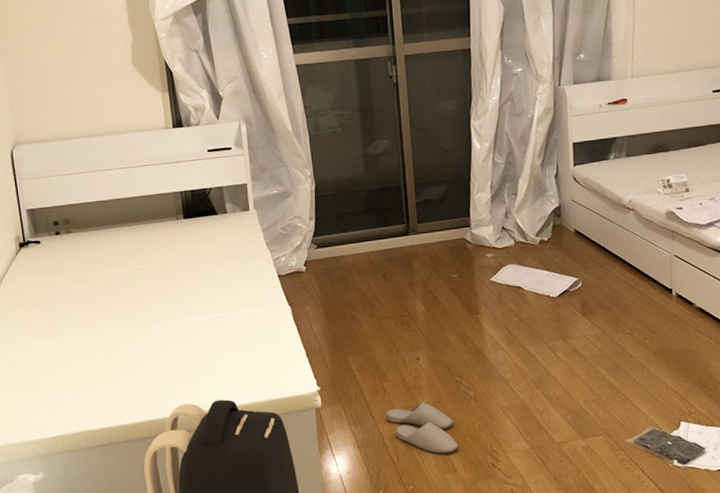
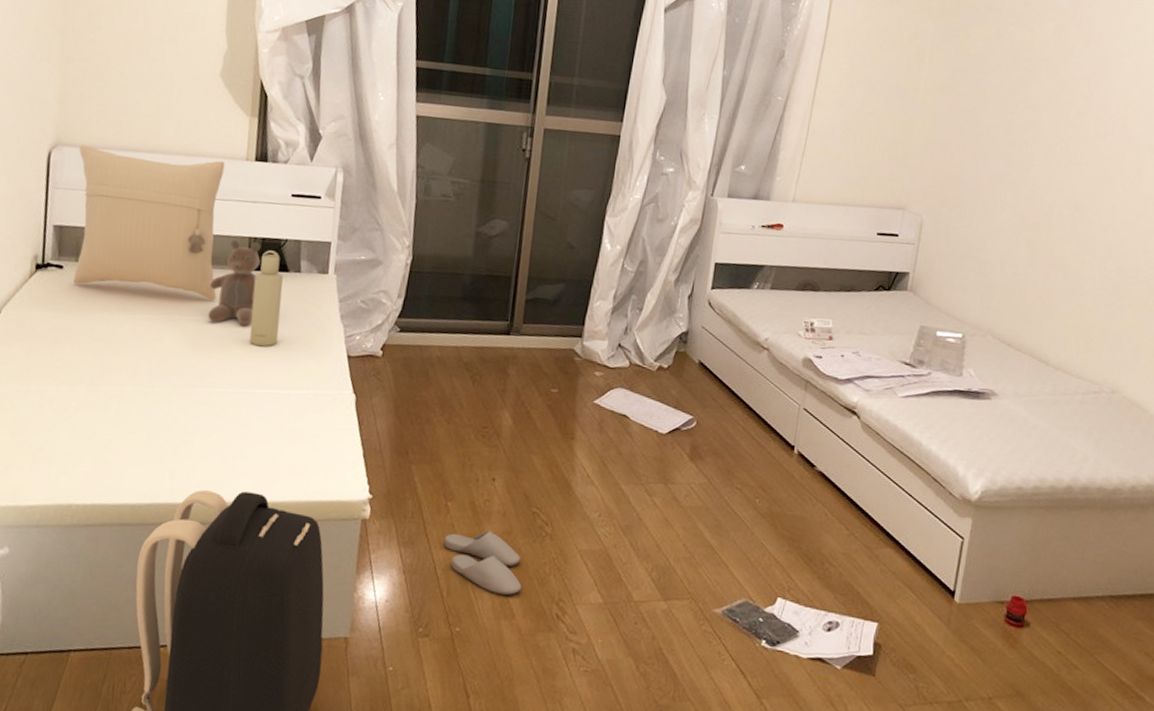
pillow: none [33,133,164,254] -> present [72,144,225,301]
stuffed animal: none [156,194,196,266] -> present [207,239,261,325]
bottle: none [191,199,219,280] -> present [249,250,283,347]

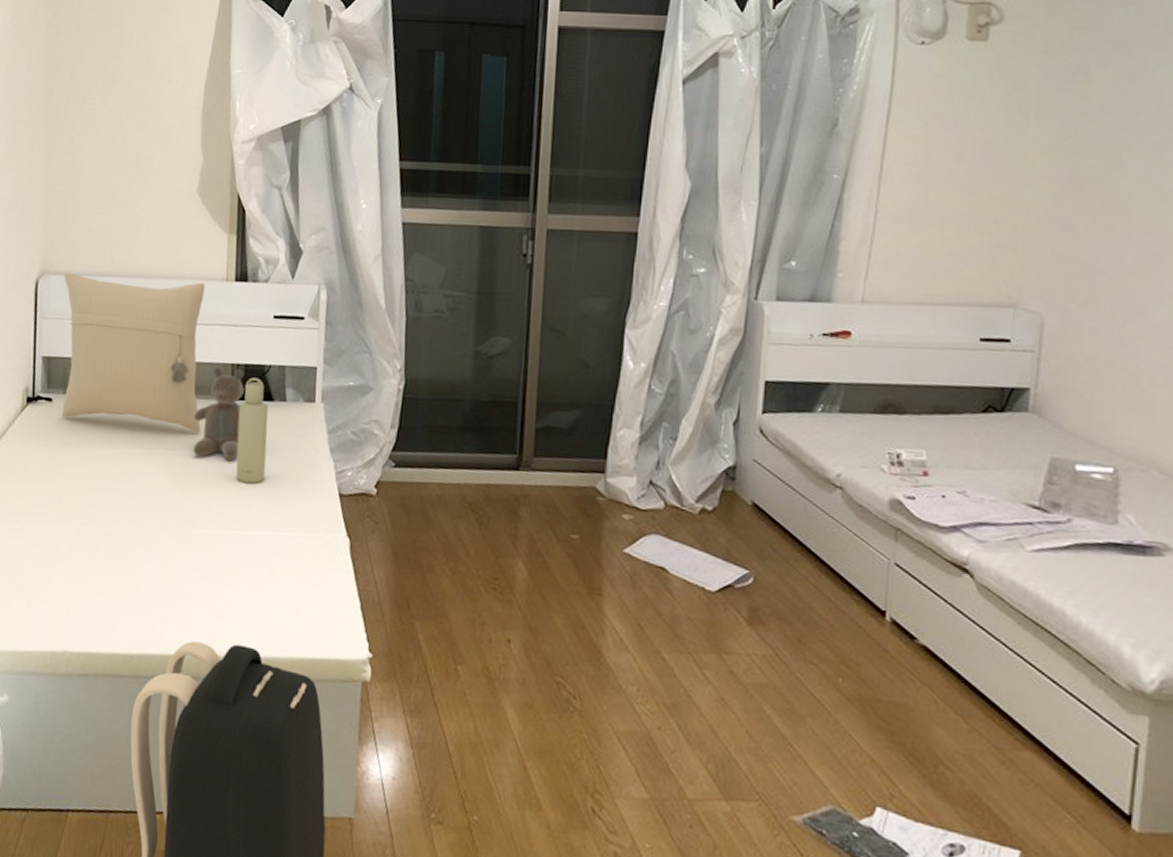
slippers: present [443,531,522,596] -> none [454,702,549,782]

